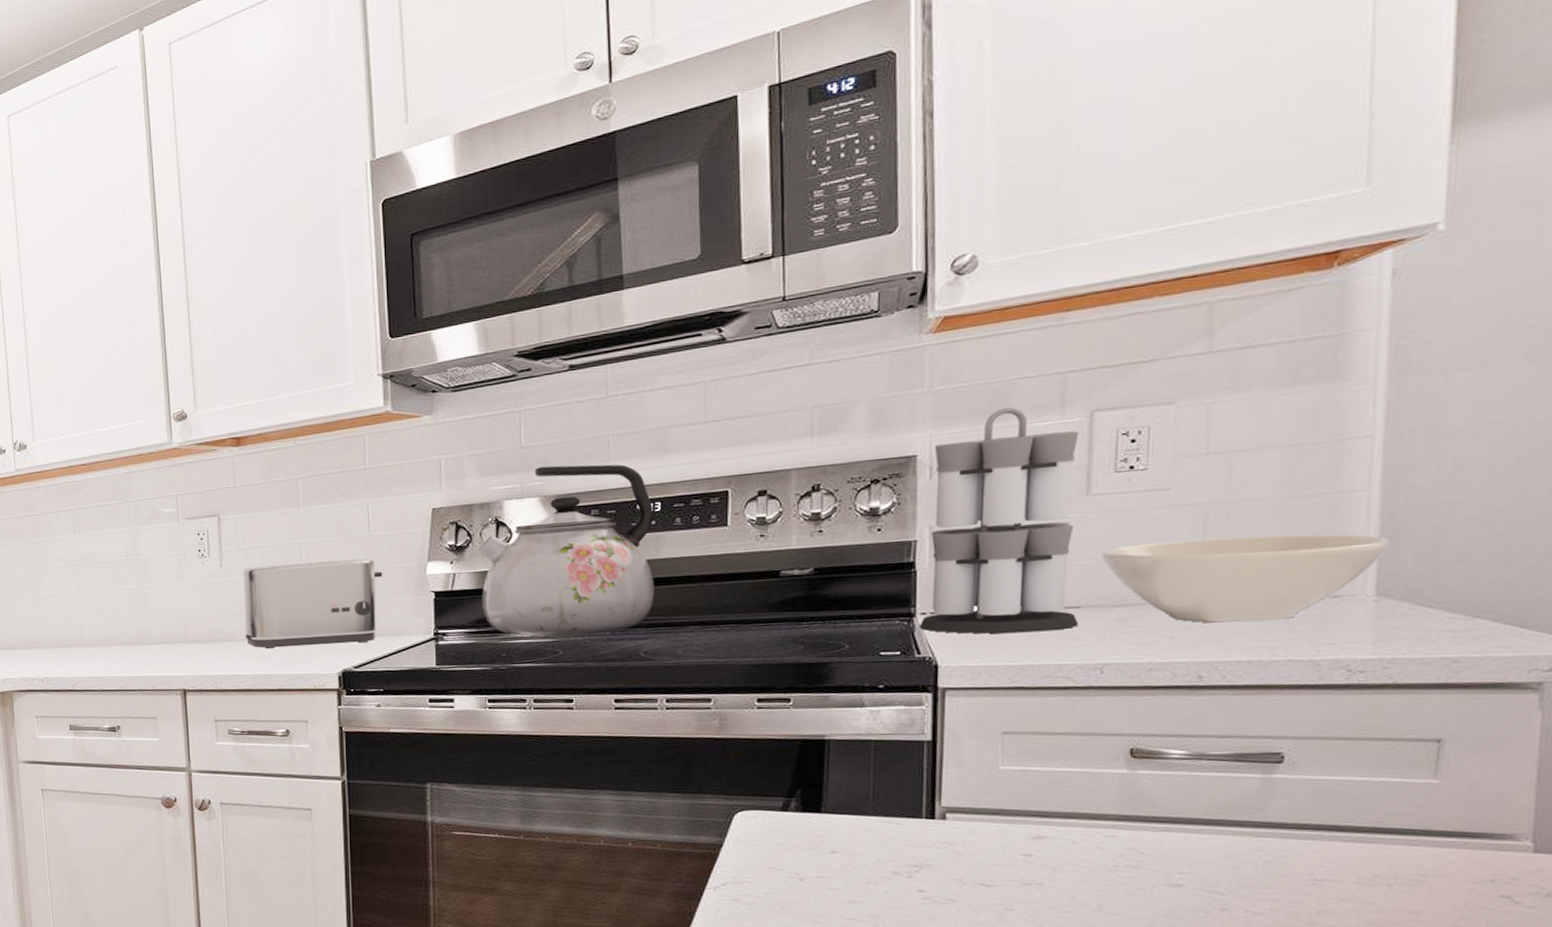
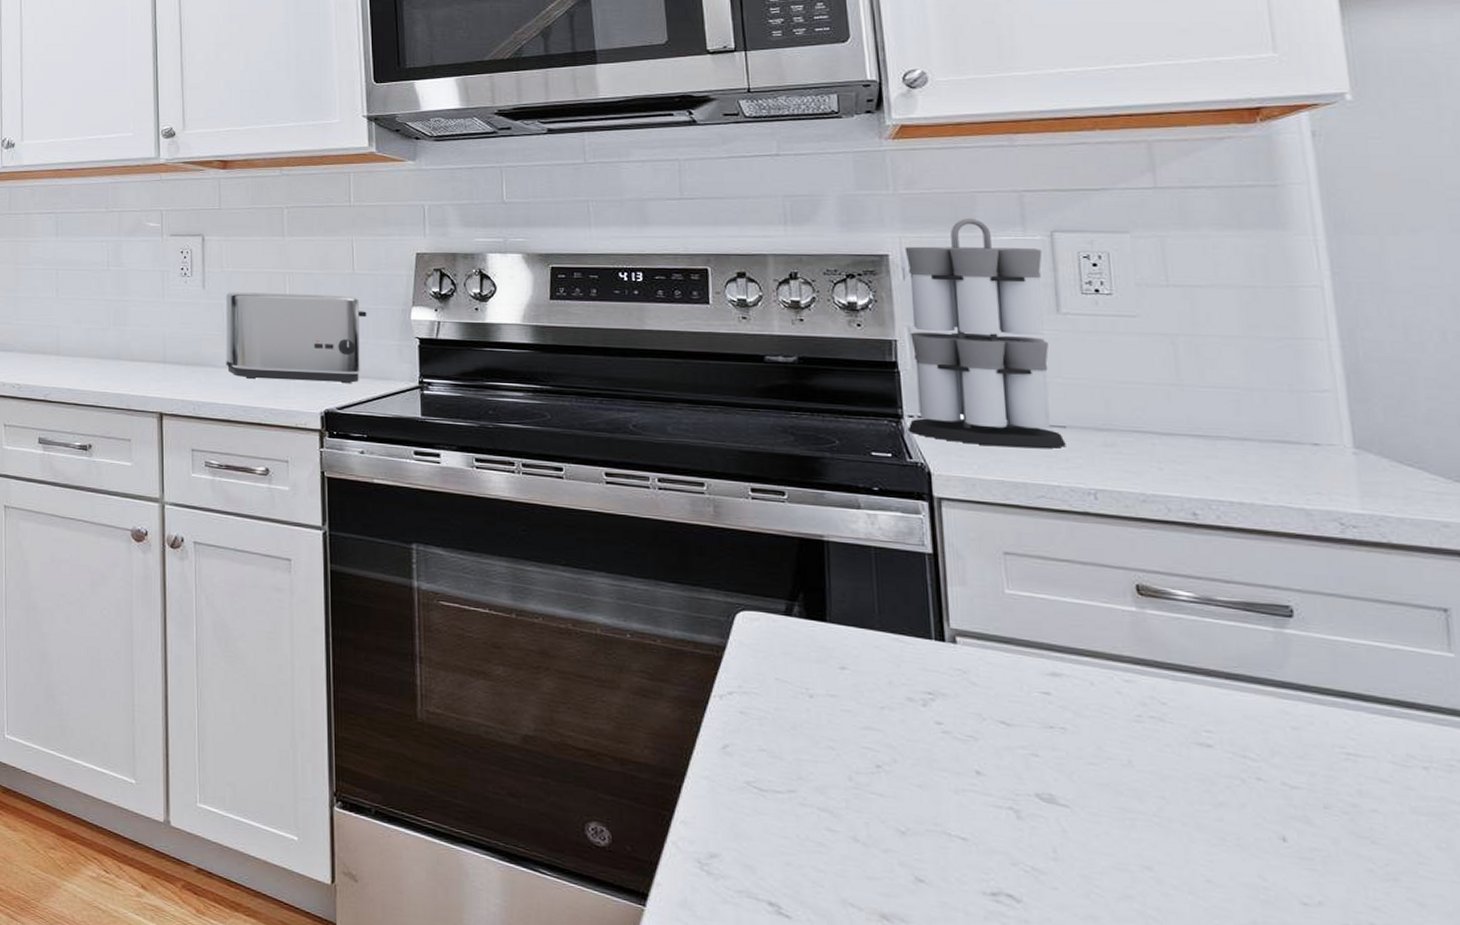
kettle: present [477,464,656,637] -> none [462,224,642,402]
bowl: present [1100,534,1390,623] -> none [1078,368,1358,463]

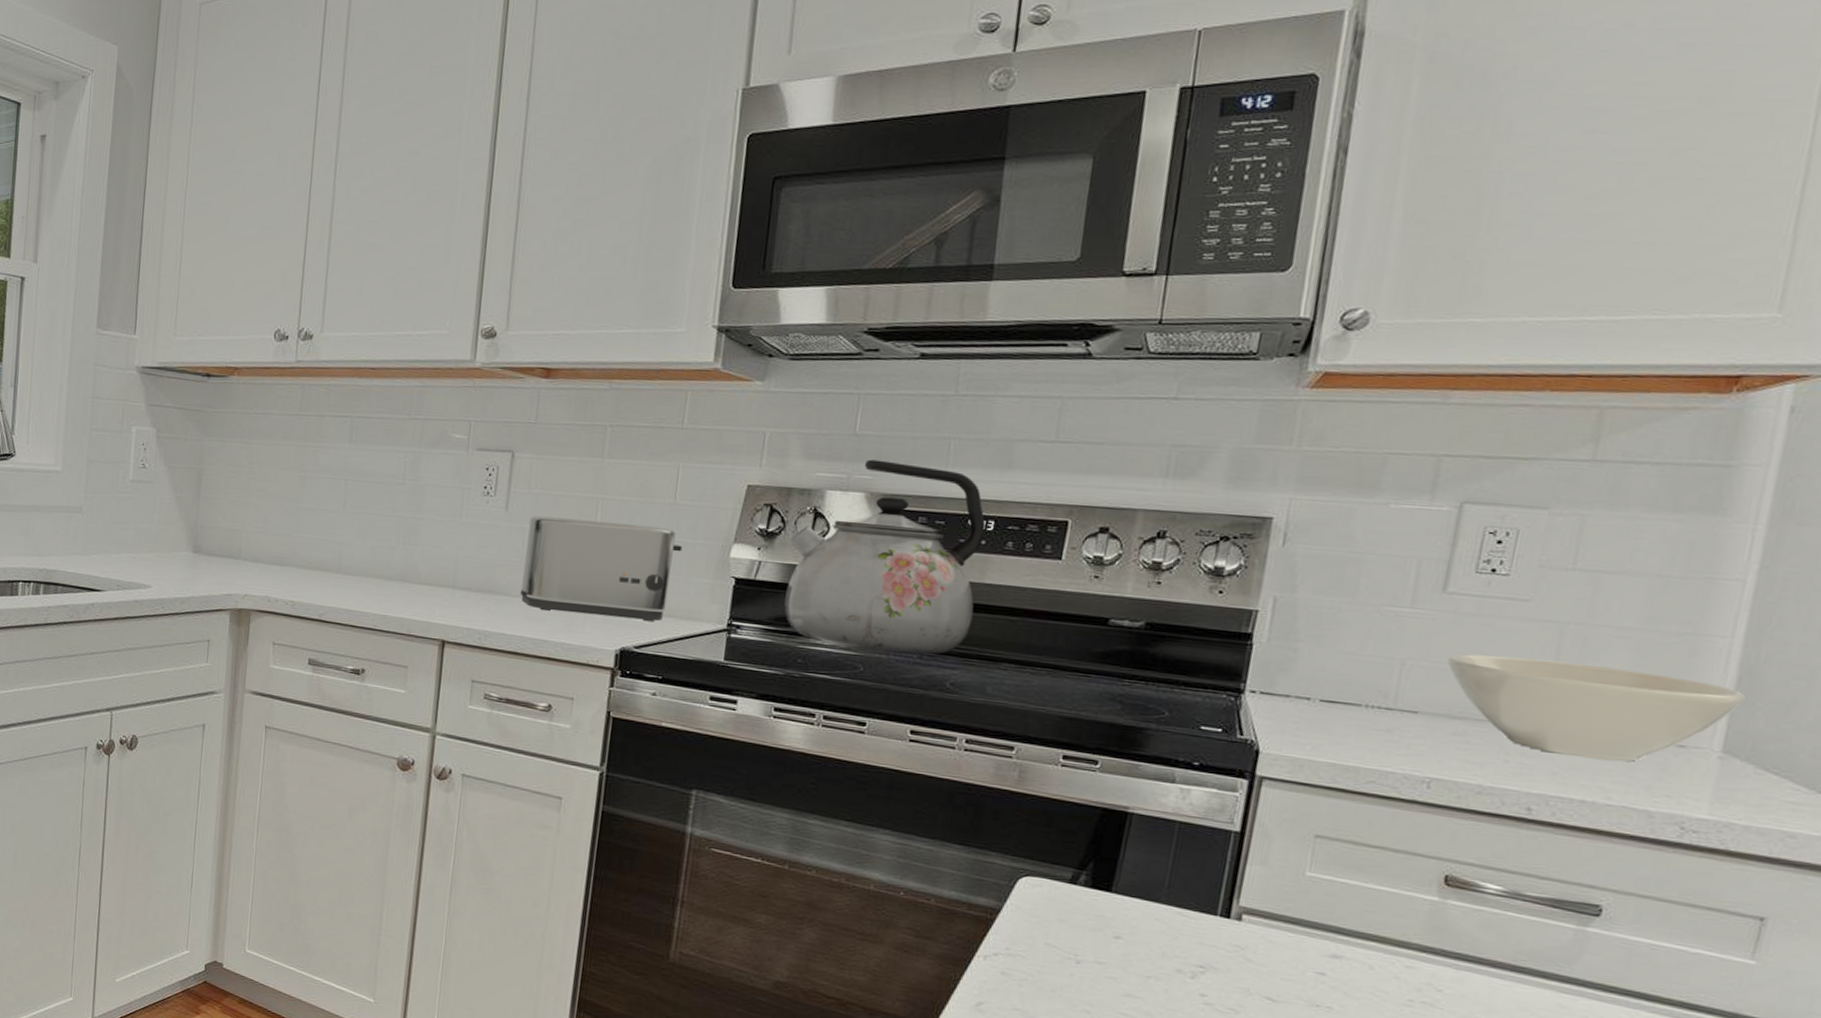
kettle: none [462,224,642,402] -> present [784,459,986,656]
spice rack: present [904,218,1066,449] -> none [1246,482,1445,734]
bowl: none [1078,368,1358,463] -> present [1446,654,1745,762]

